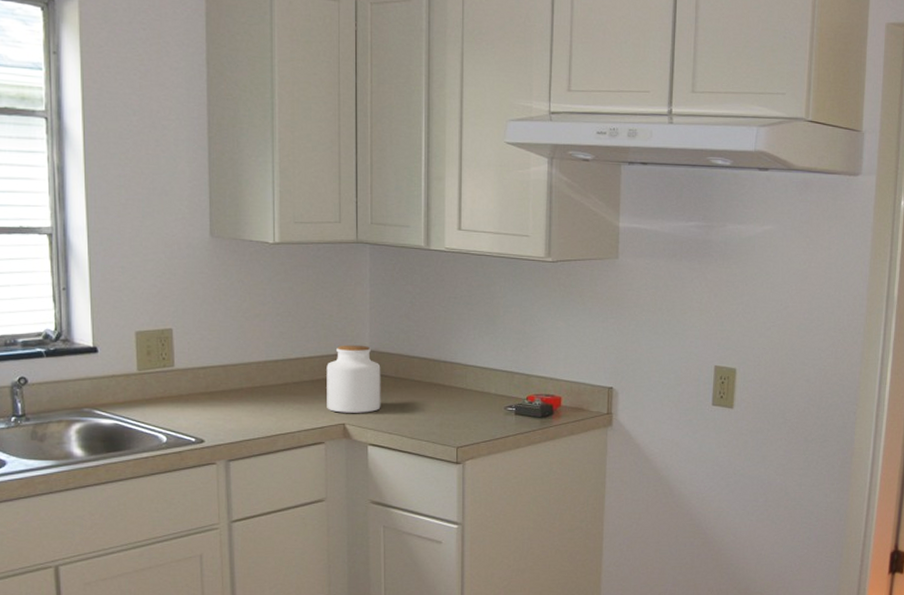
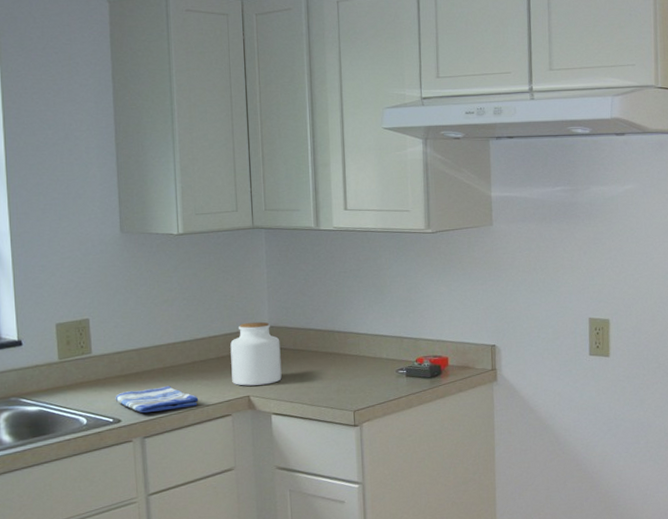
dish towel: none [198,407,290,435] -> present [115,385,199,413]

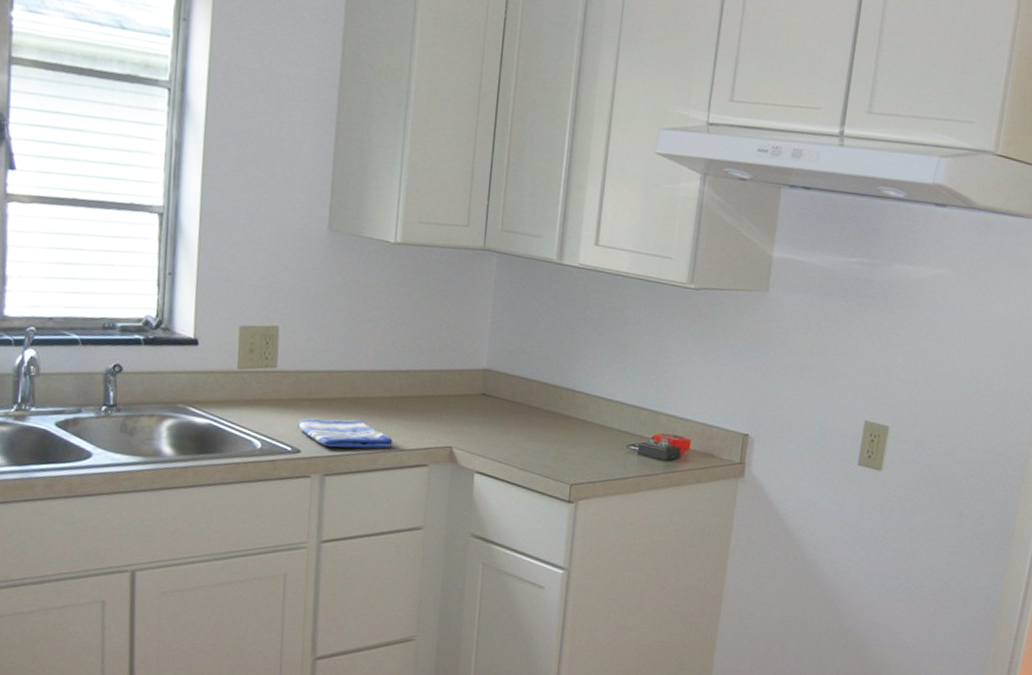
jar: present [230,321,282,386] -> none [434,360,497,437]

